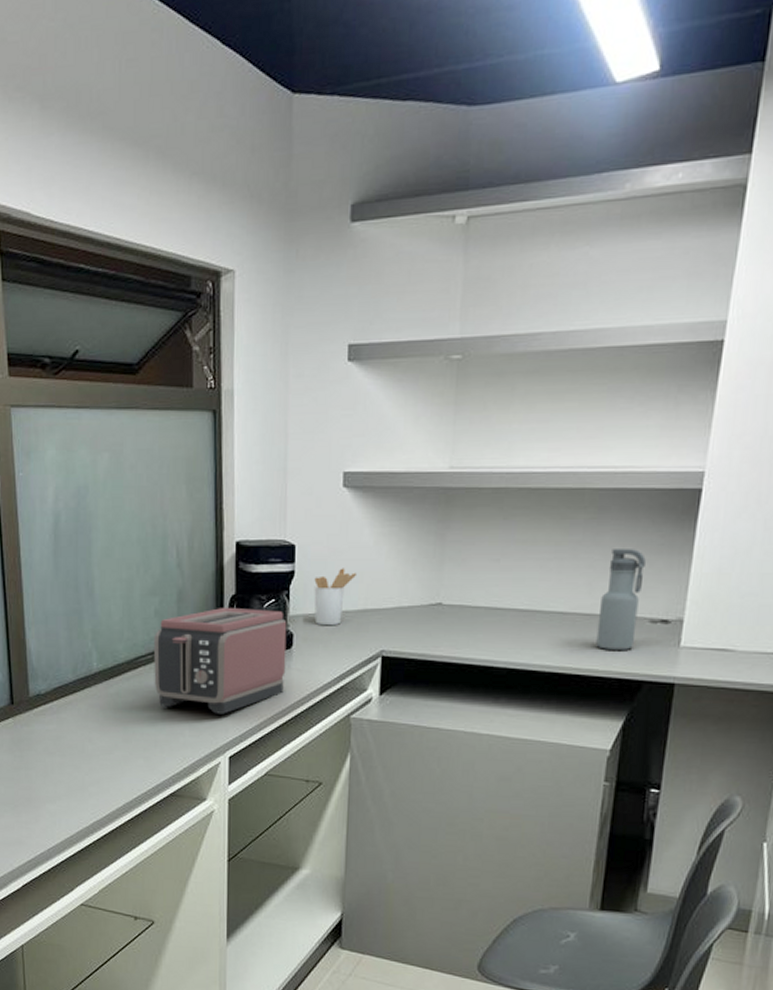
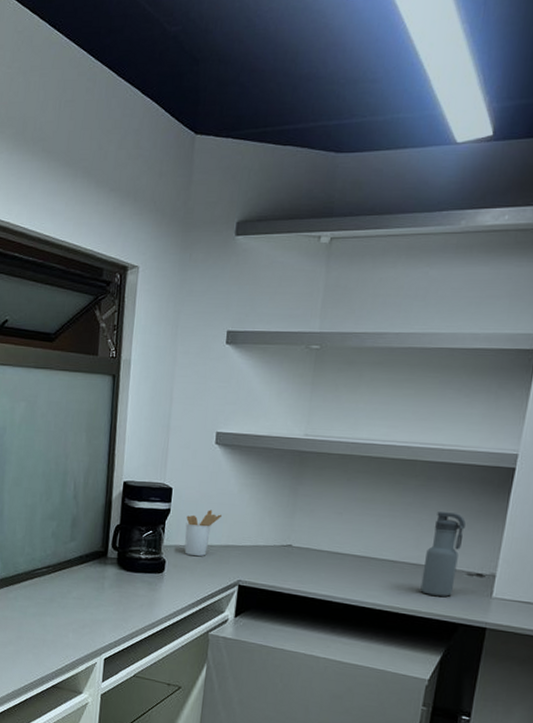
toaster: present [154,607,287,715] -> none [46,534,161,623]

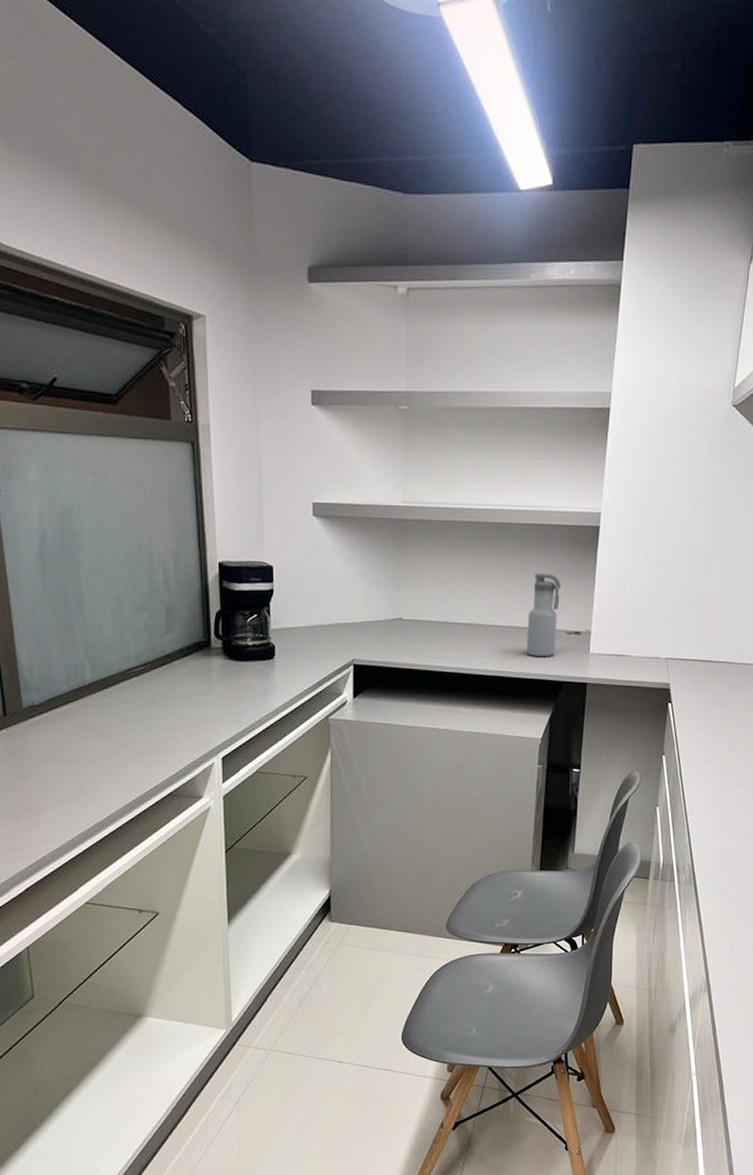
utensil holder: present [184,509,223,556] -> none [291,587,329,637]

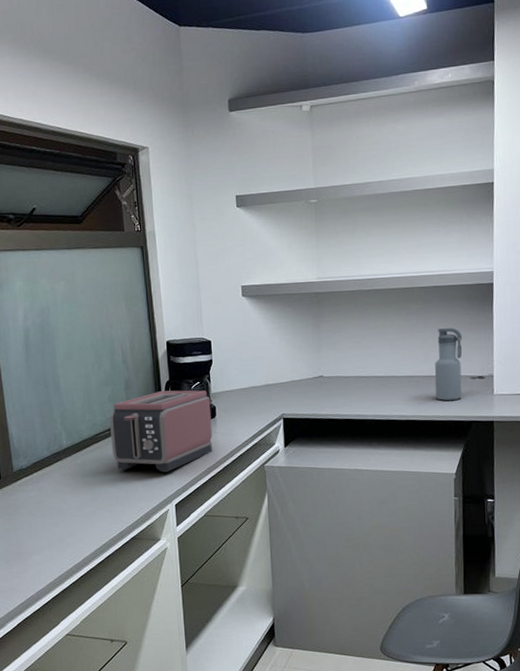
toaster: none [145,621,270,719] -> present [109,390,213,473]

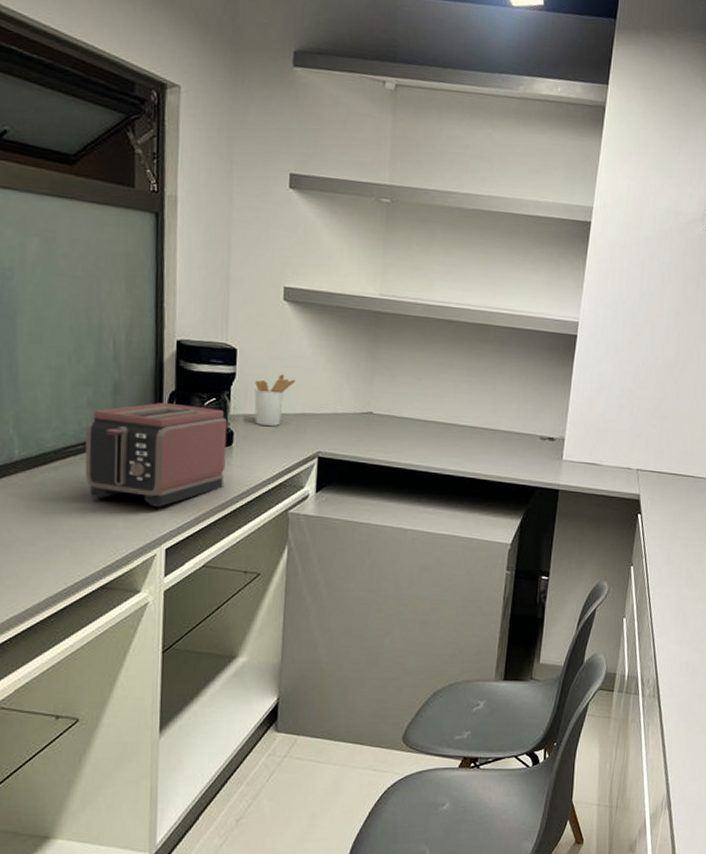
utensil holder: none [227,355,259,398] -> present [254,374,296,426]
water bottle: present [434,328,462,401] -> none [499,377,537,461]

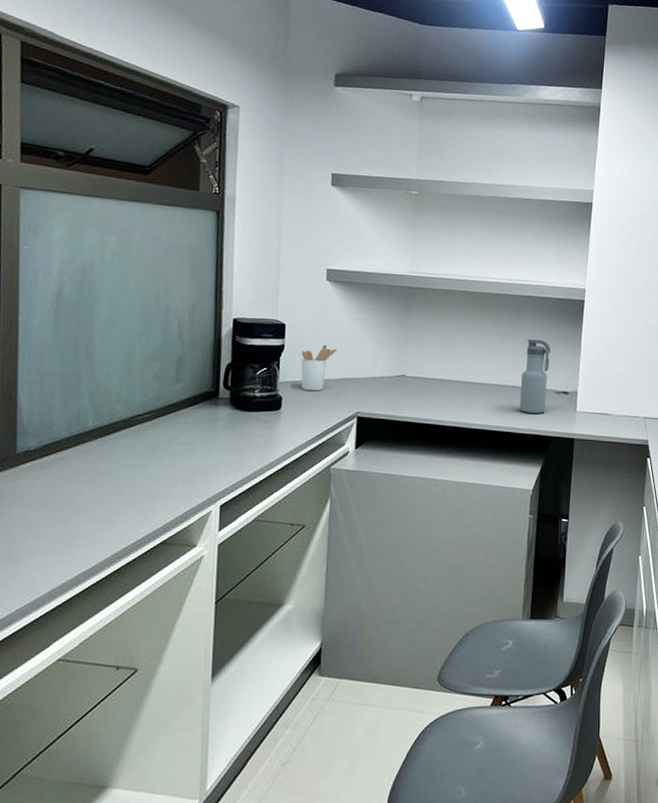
toaster: present [85,402,228,507] -> none [150,373,277,467]
water bottle: none [499,377,537,461] -> present [519,339,550,413]

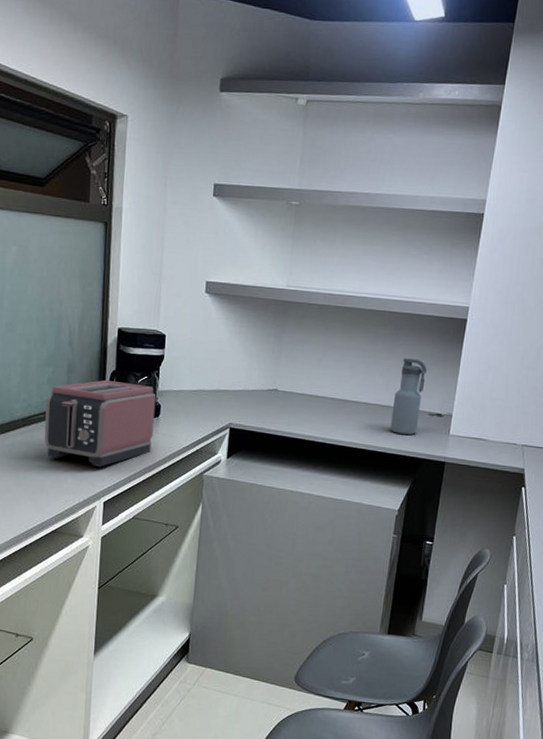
toaster: none [150,373,277,467] -> present [44,379,156,467]
utensil holder: present [300,344,338,390] -> none [178,356,214,401]

